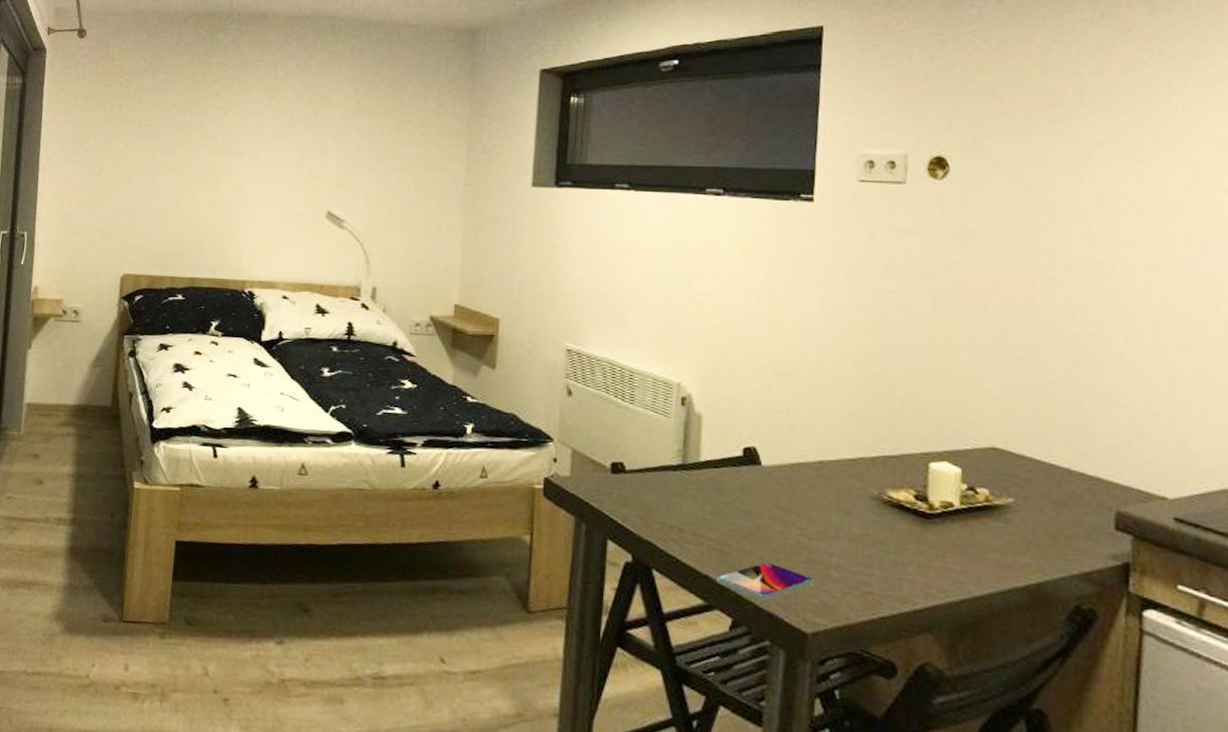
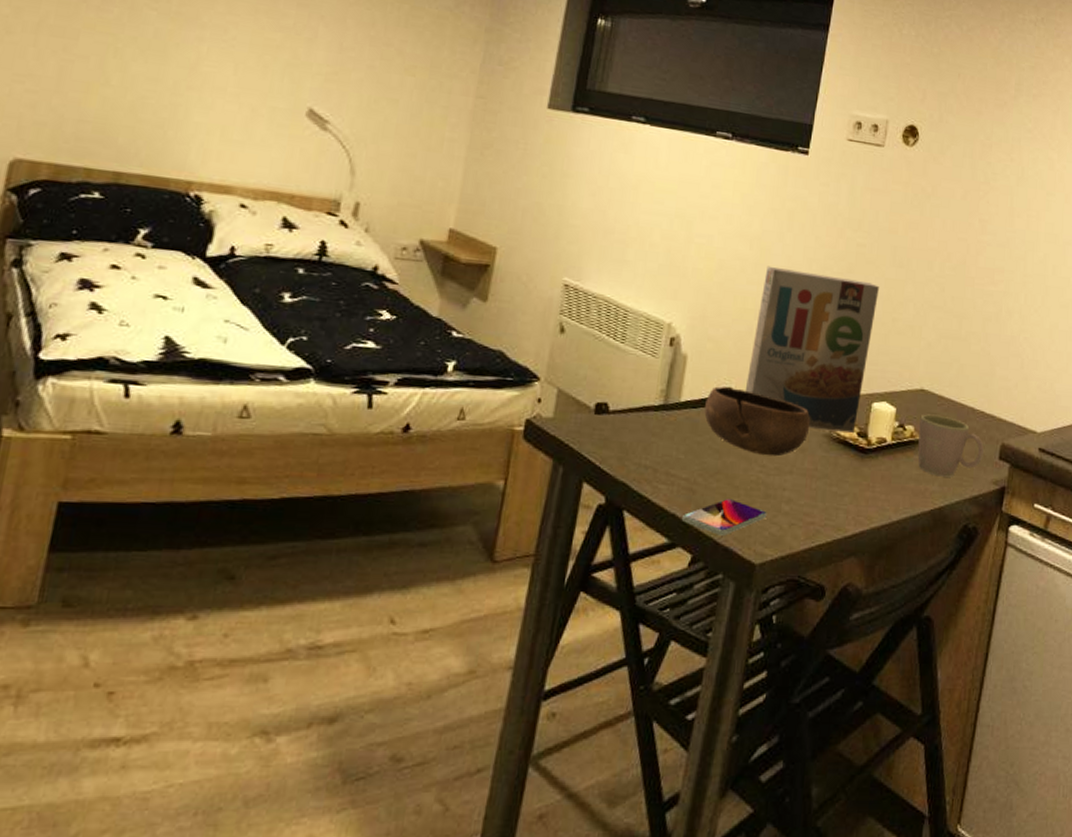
bowl: none [728,445,854,520] -> present [704,386,811,457]
cereal box: none [771,320,921,495] -> present [745,265,879,433]
mug: none [995,475,1092,549] -> present [918,414,984,477]

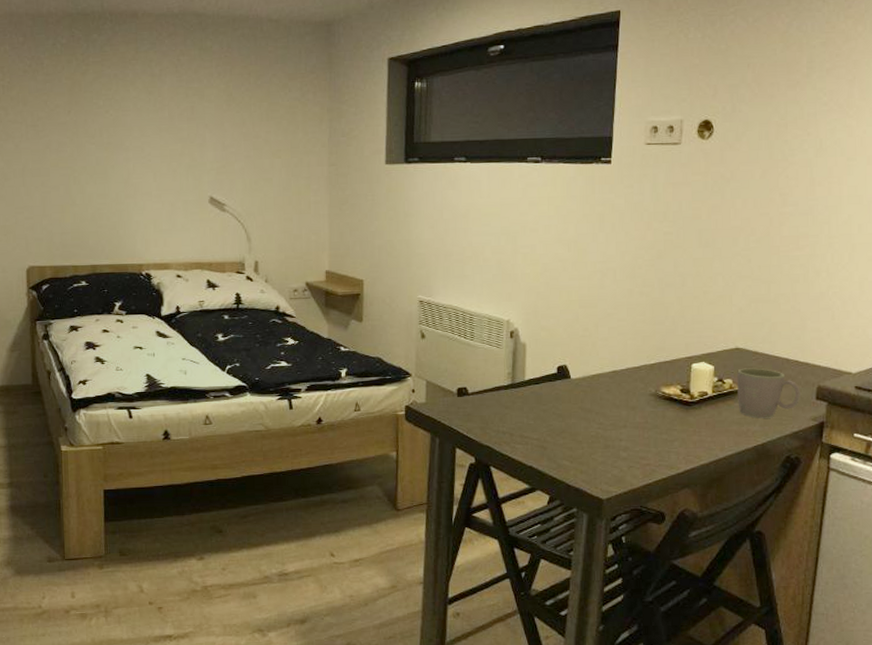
smartphone: present [681,499,767,536] -> none [537,451,608,480]
bowl: present [704,386,811,457] -> none [546,365,638,416]
cereal box: present [745,265,879,433] -> none [578,262,688,391]

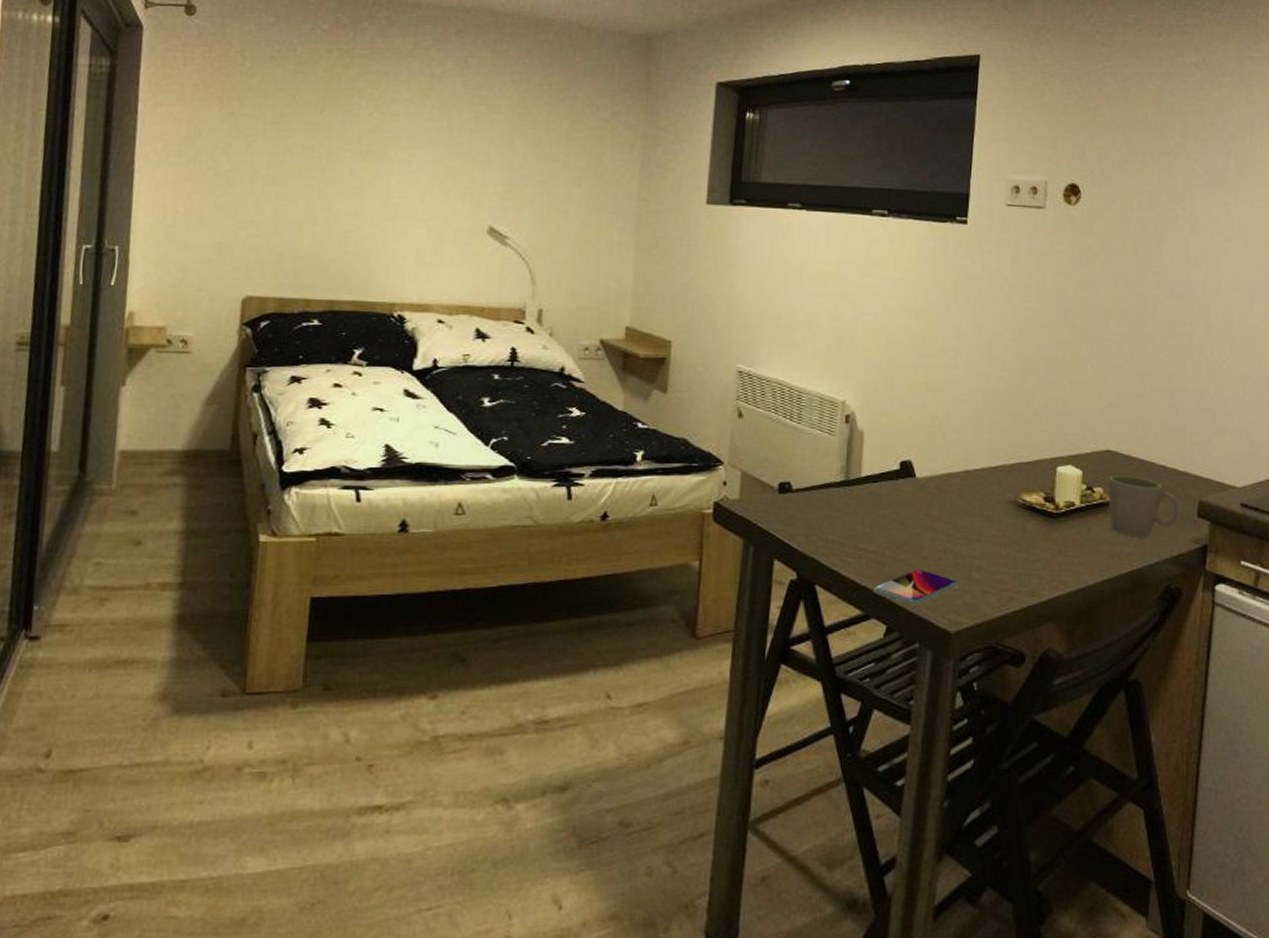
smartphone: none [537,451,608,480] -> present [873,569,958,606]

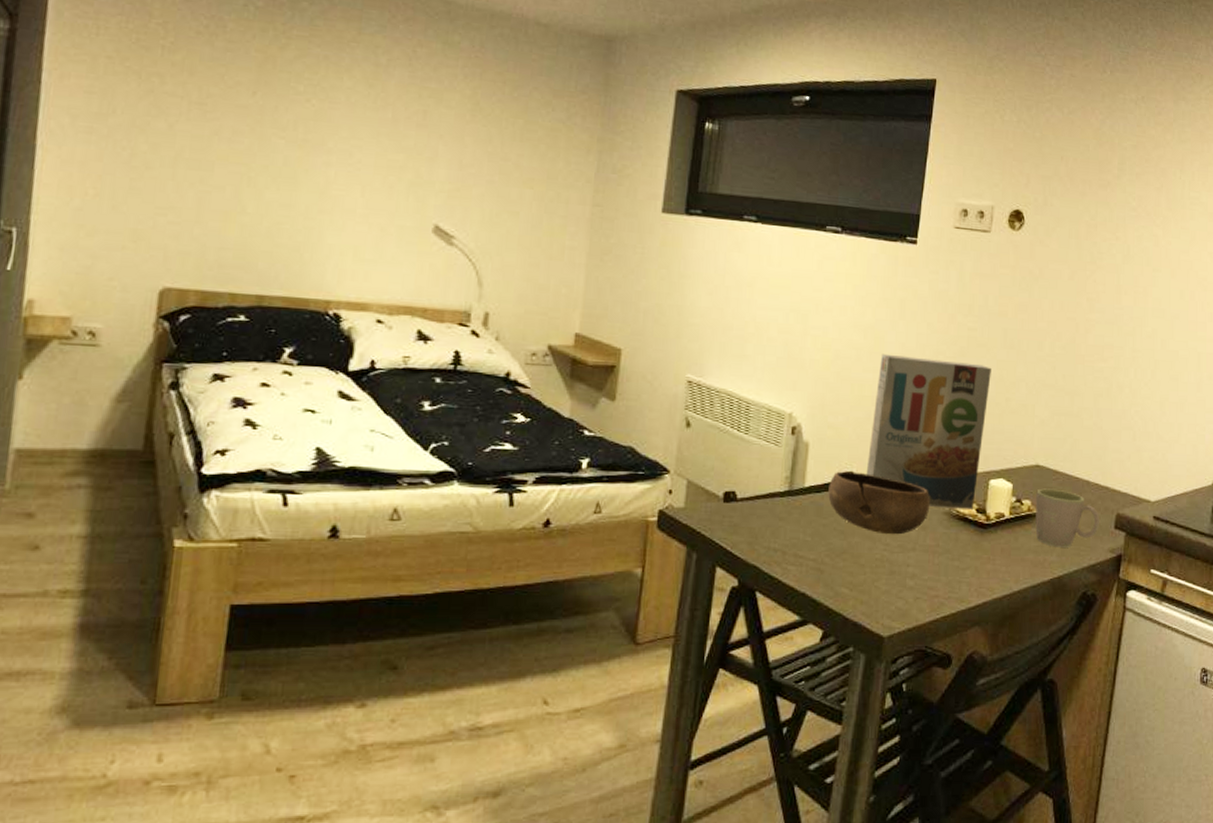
smartphone: present [873,569,958,606] -> none [811,577,893,611]
bowl: none [886,460,994,526] -> present [828,471,931,535]
cereal box: none [924,337,1053,498] -> present [866,353,991,509]

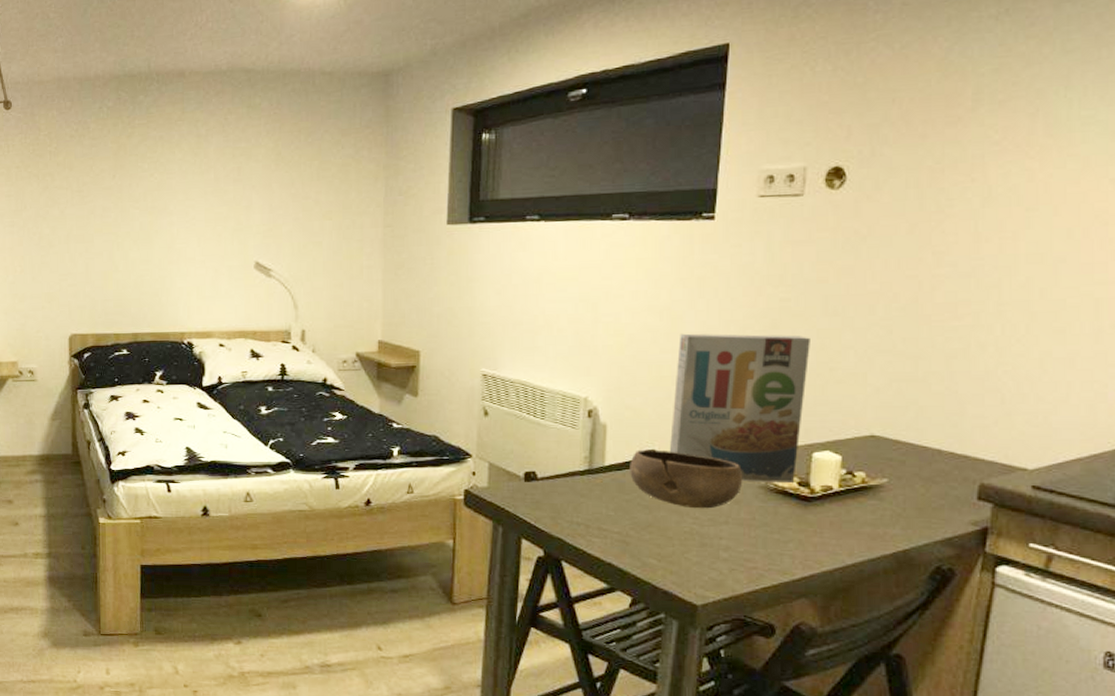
mug: present [1035,488,1099,547] -> none [872,459,956,520]

